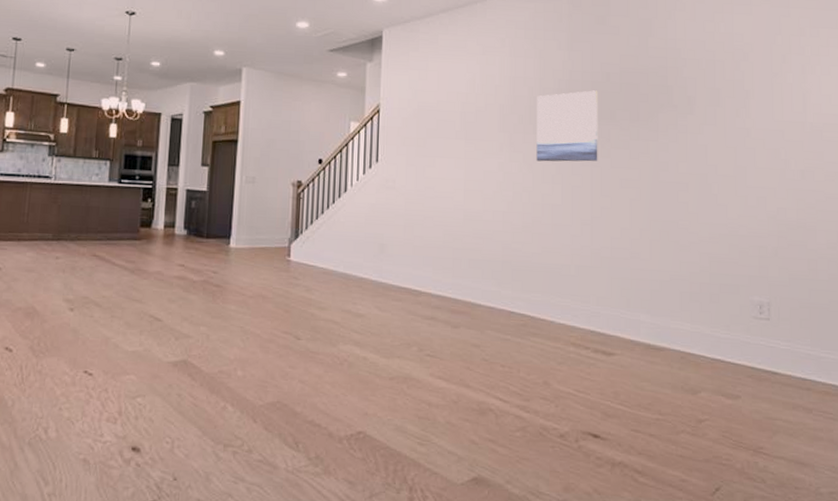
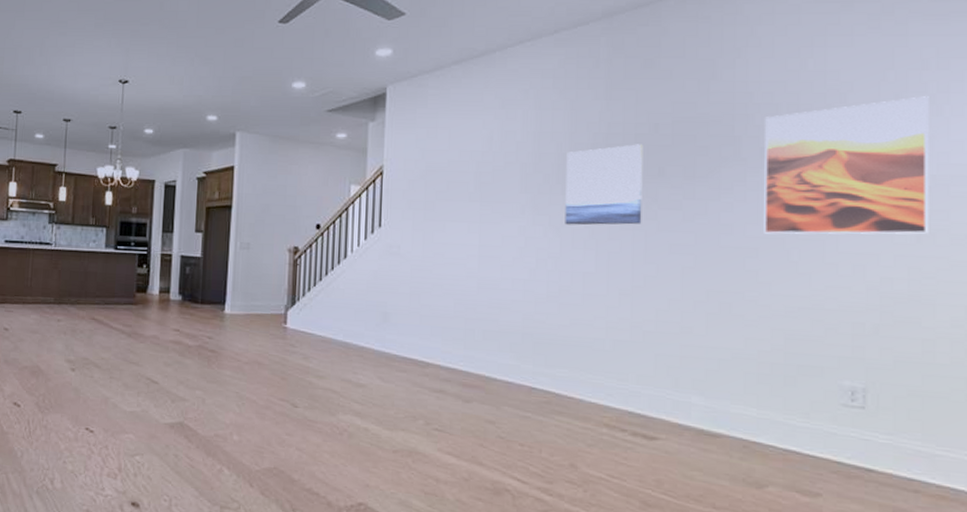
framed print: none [690,58,810,172] -> present [764,96,929,235]

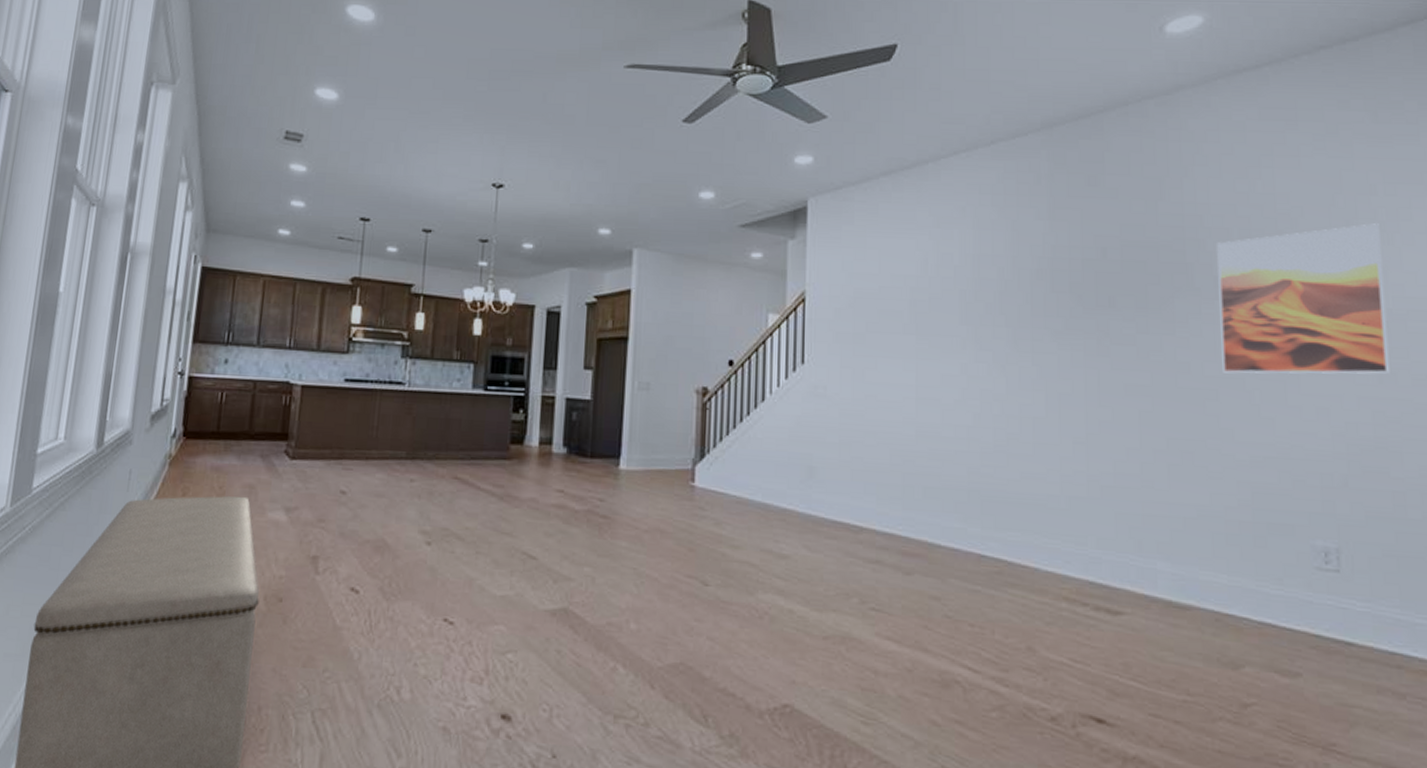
wall art: present [565,144,643,225] -> none [1009,270,1094,363]

